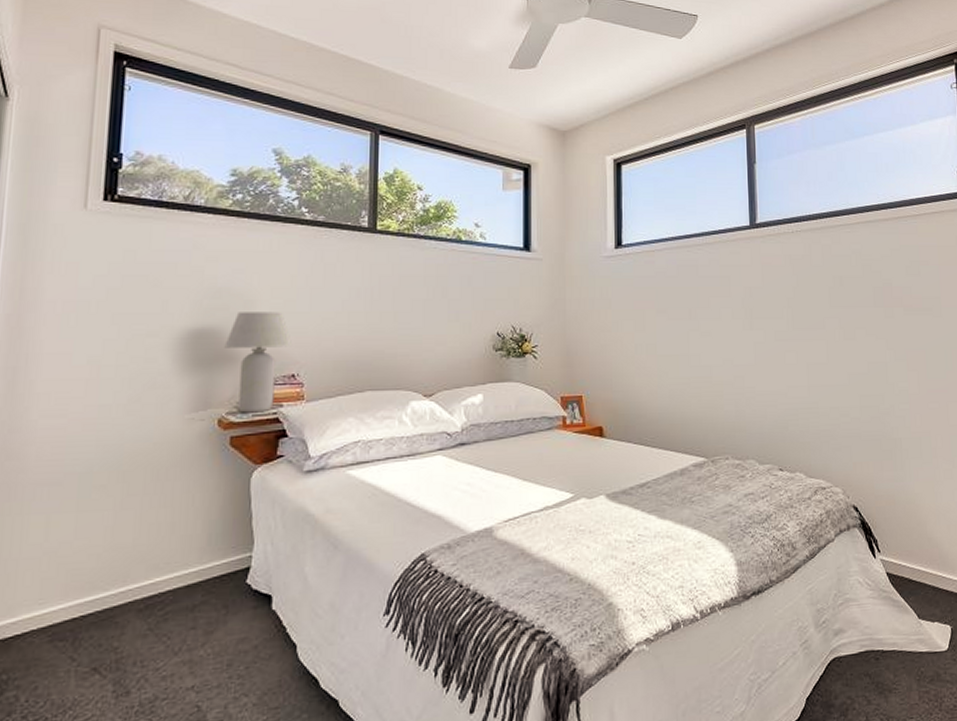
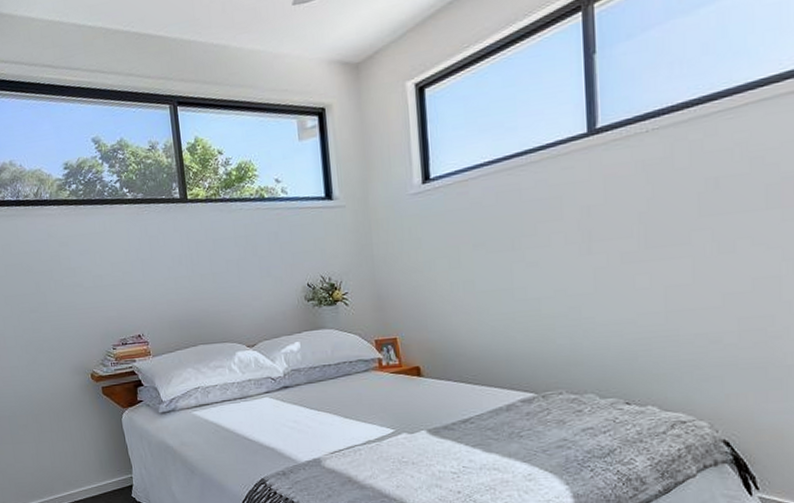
table lamp: present [224,312,292,413] -> none [85,283,134,368]

